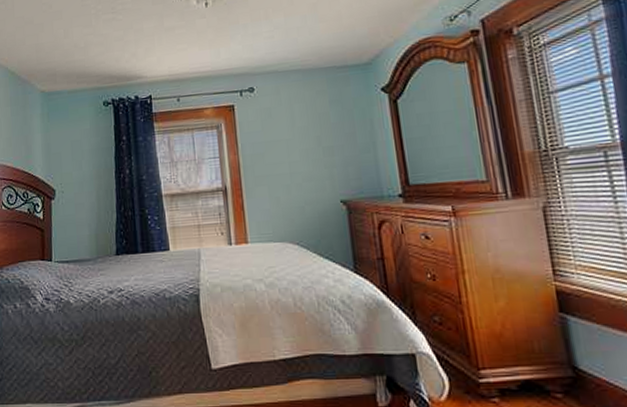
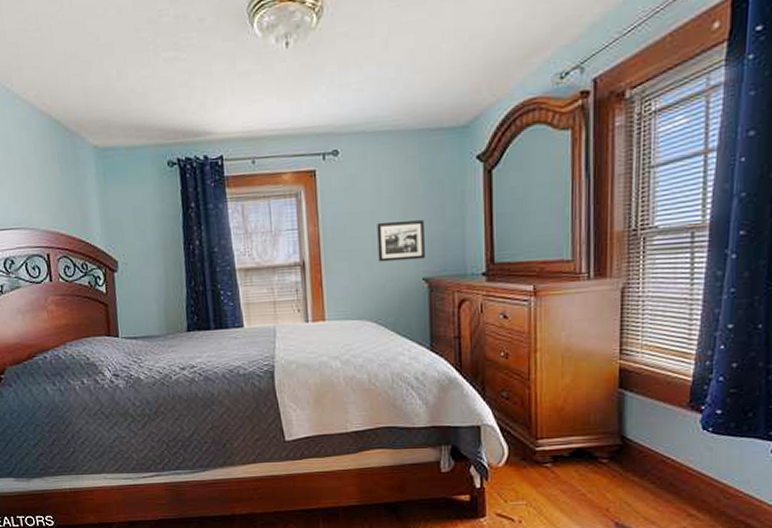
picture frame: none [293,146,341,186] -> present [377,220,425,262]

